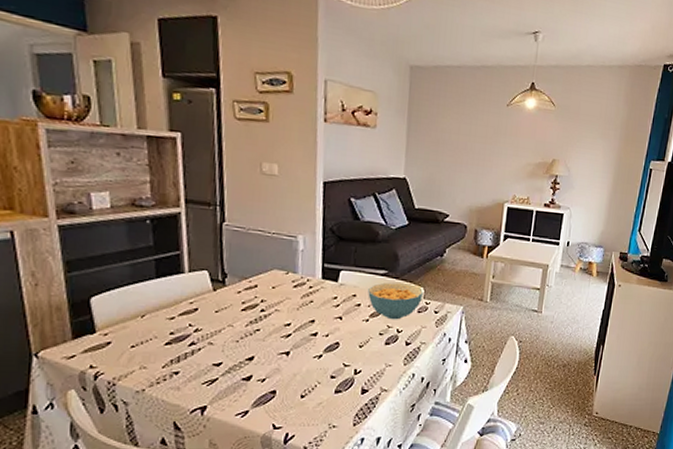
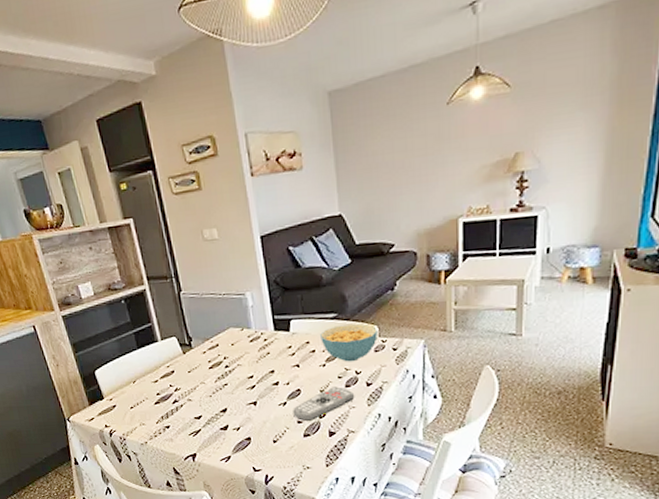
remote control: none [327,343,393,376] -> present [293,386,355,421]

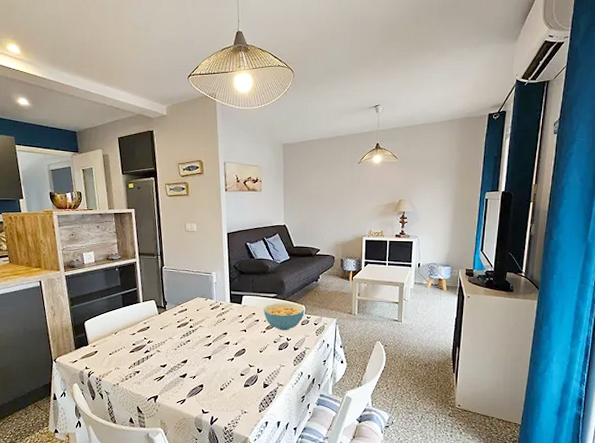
remote control: present [293,386,355,421] -> none [238,349,285,374]

